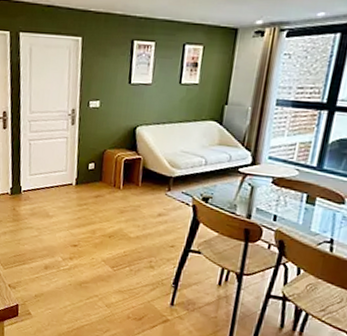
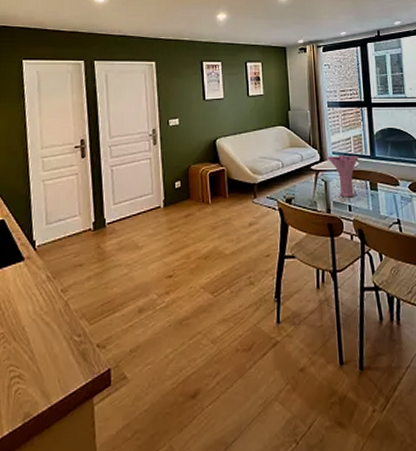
vase: none [261,160,301,208] -> present [327,155,359,198]

